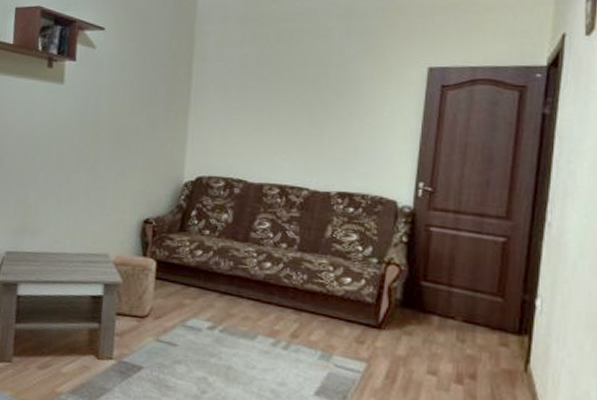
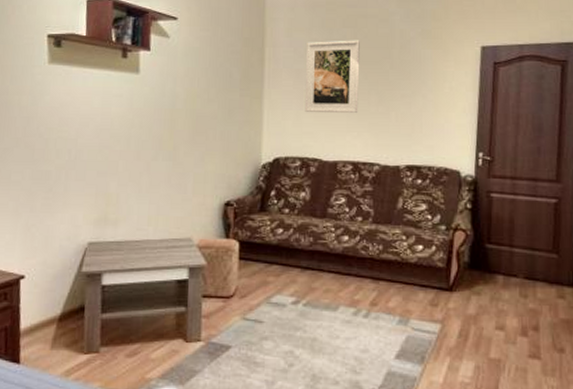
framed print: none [231,56,294,133] -> present [304,40,360,113]

